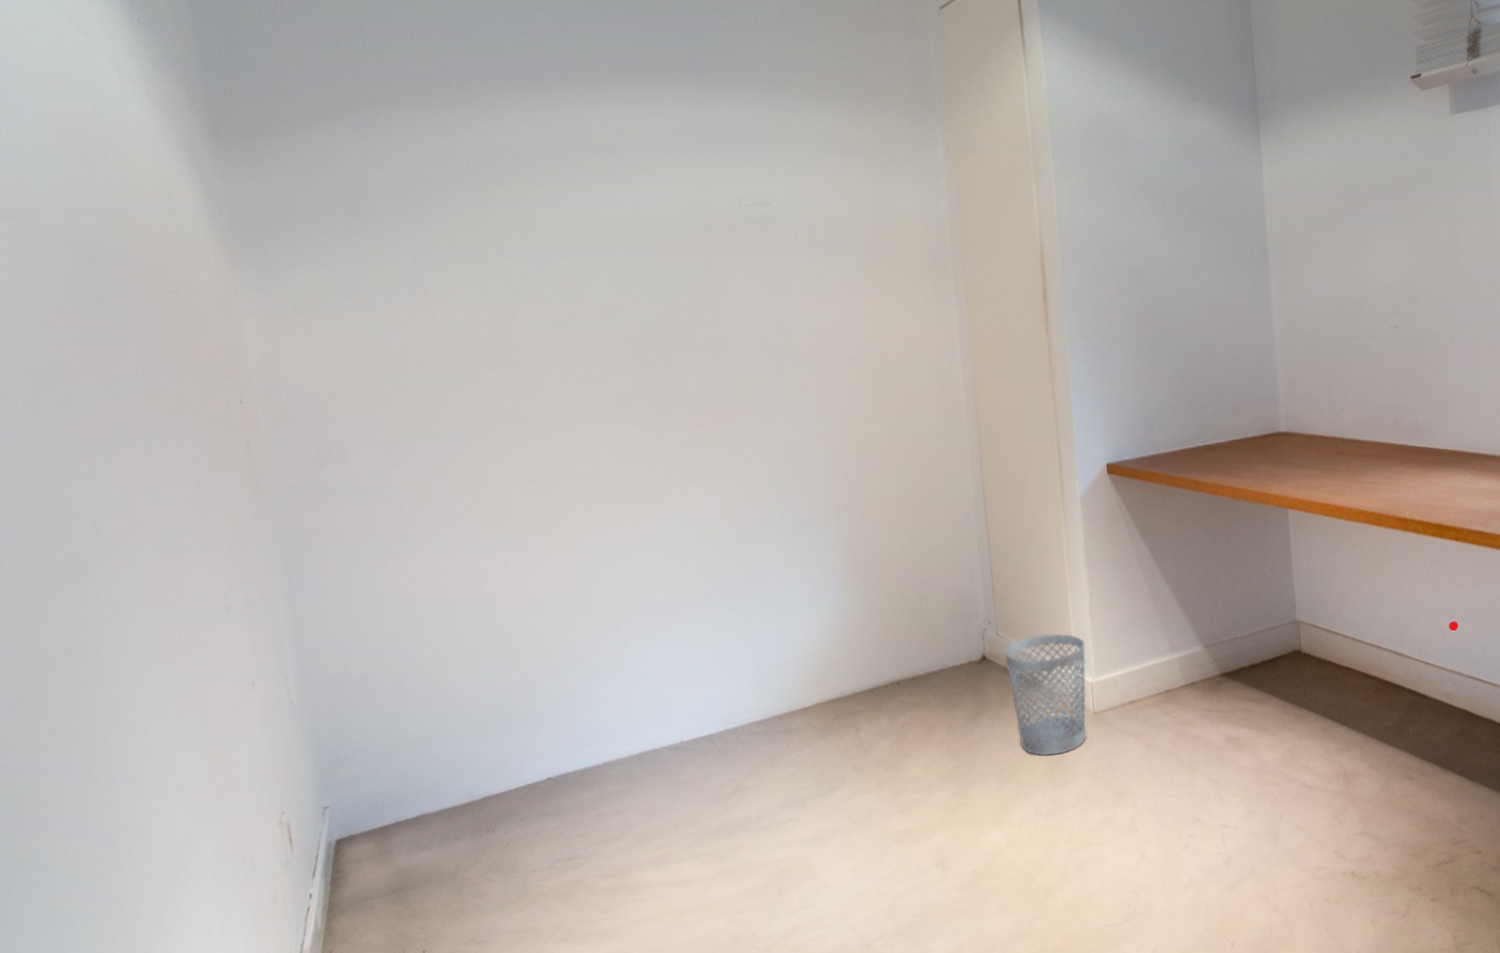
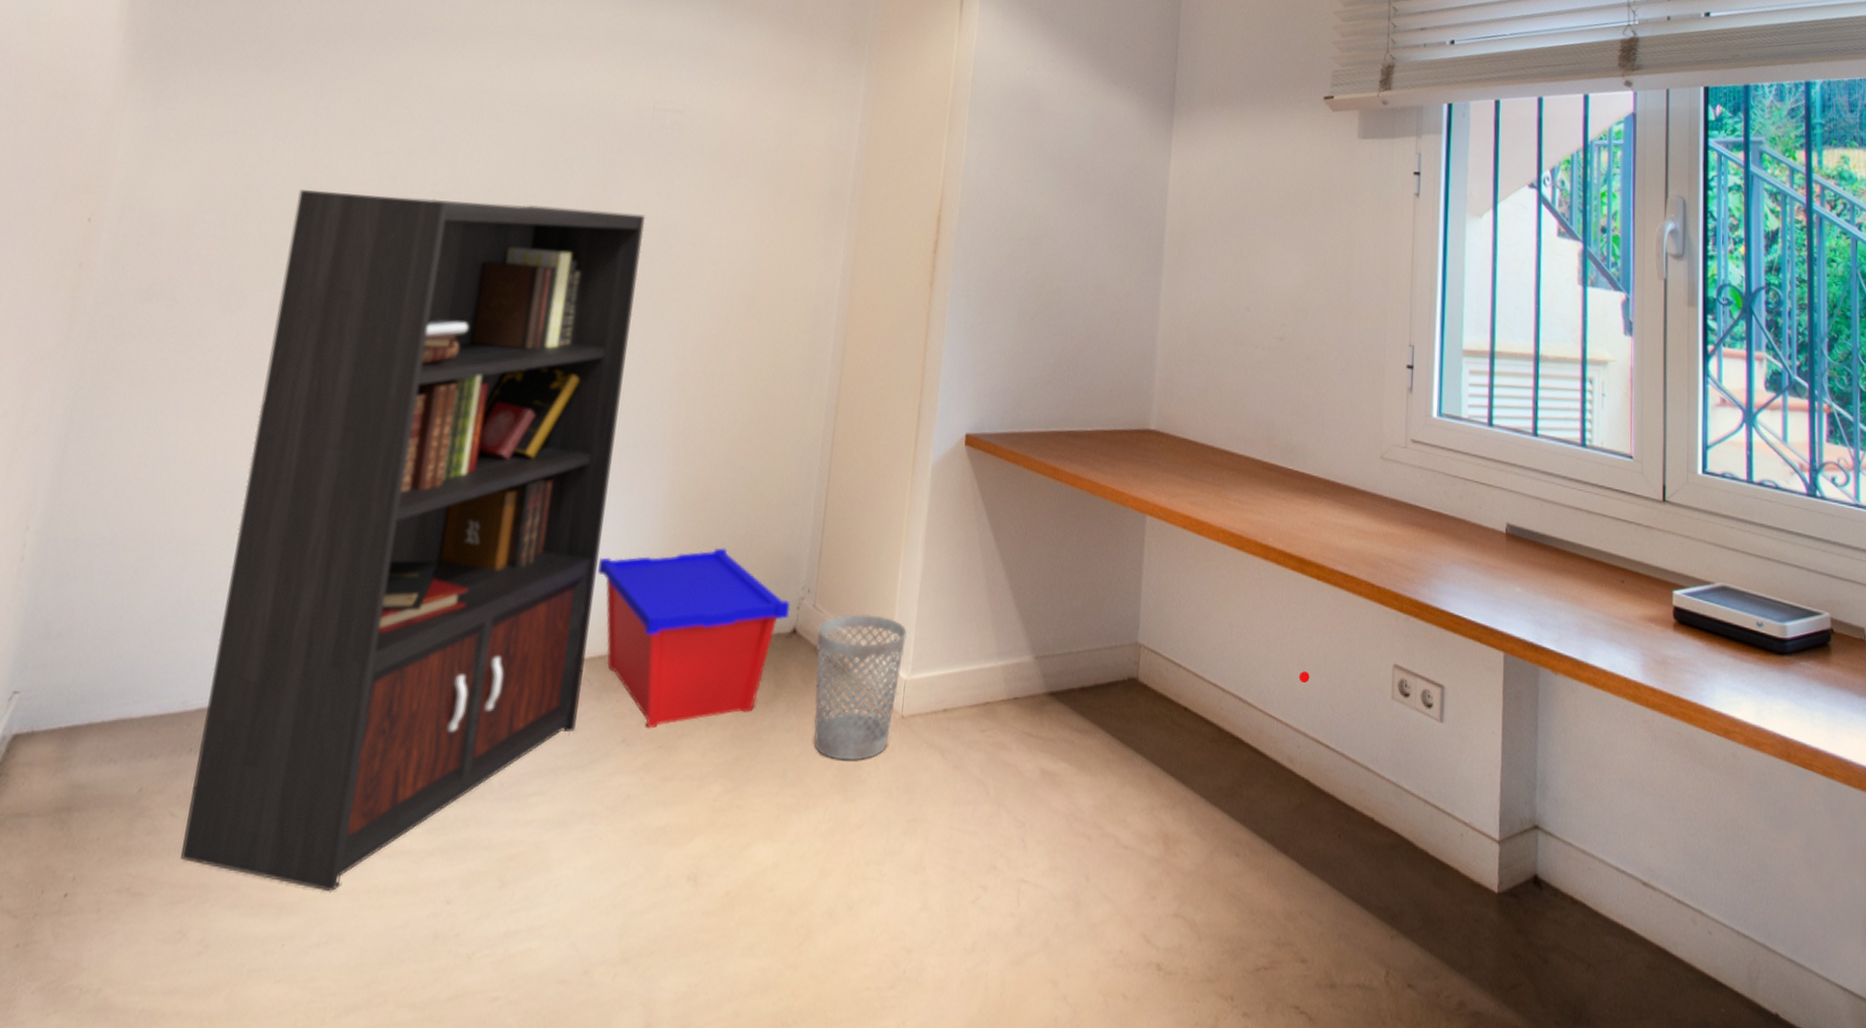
bookcase: none [425,310,810,919] -> present [181,190,646,892]
storage bin: none [795,598,977,756] -> present [598,547,791,729]

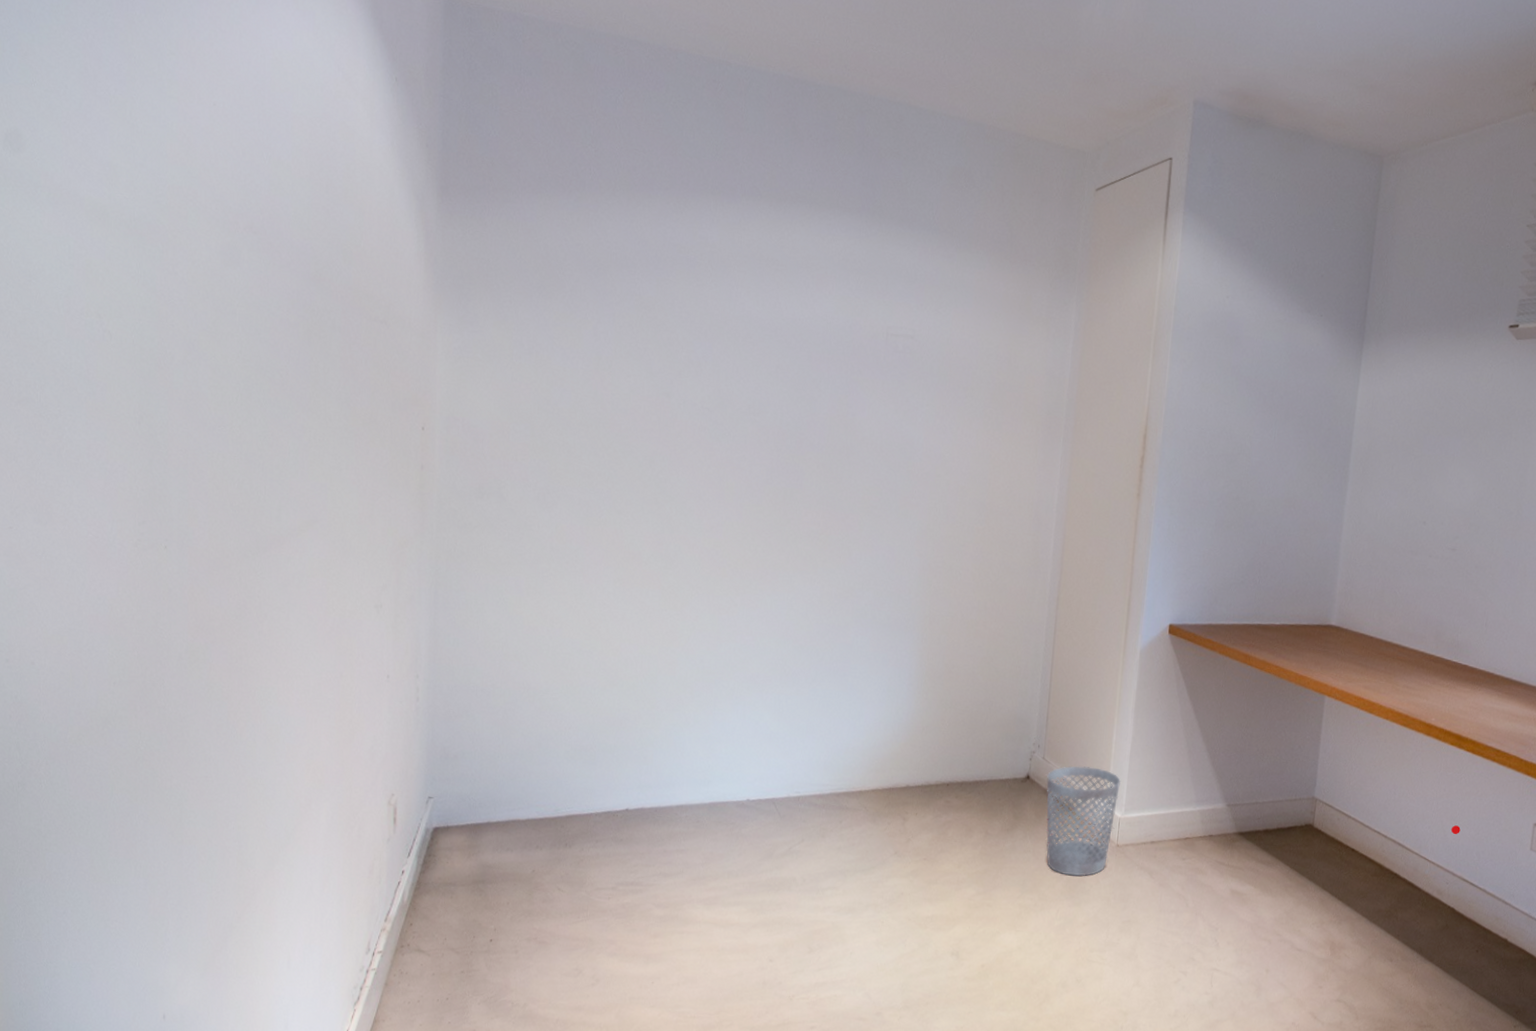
bookcase: present [181,190,646,892] -> none [570,405,887,949]
storage bin: present [598,547,791,729] -> none [866,709,1025,846]

